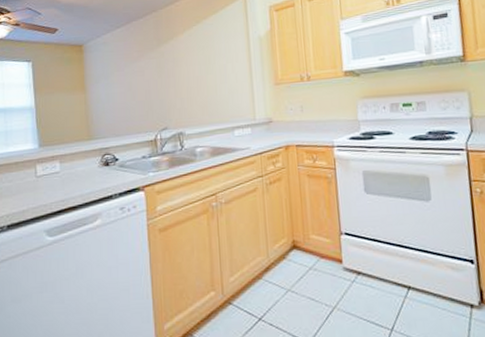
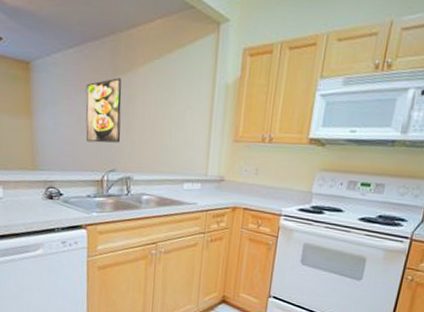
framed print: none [134,46,170,106] -> present [86,78,122,143]

